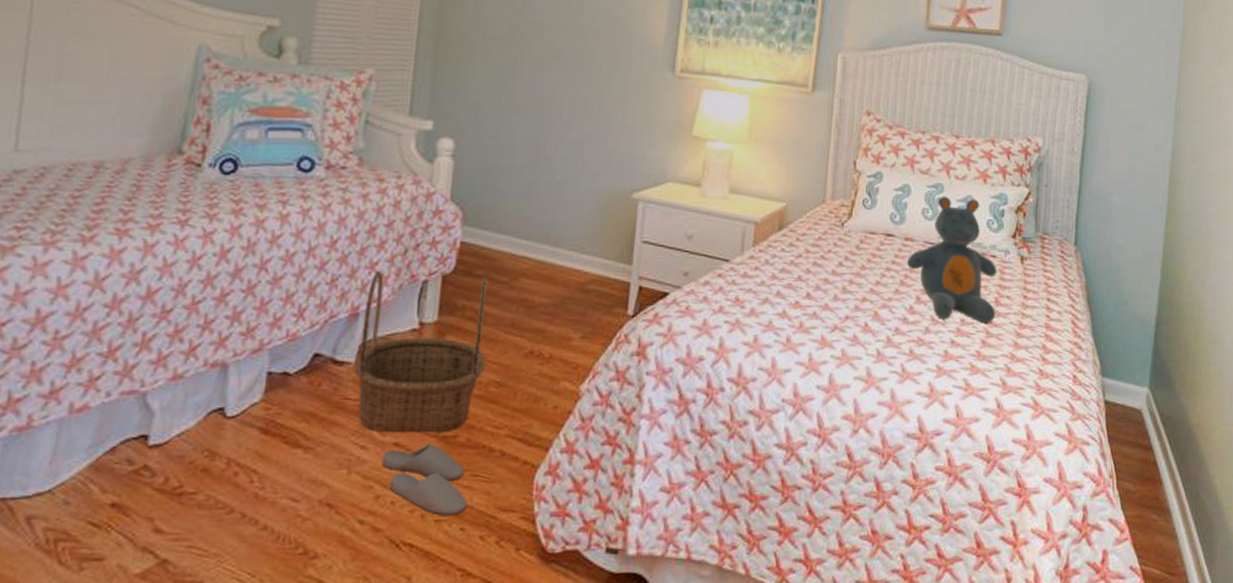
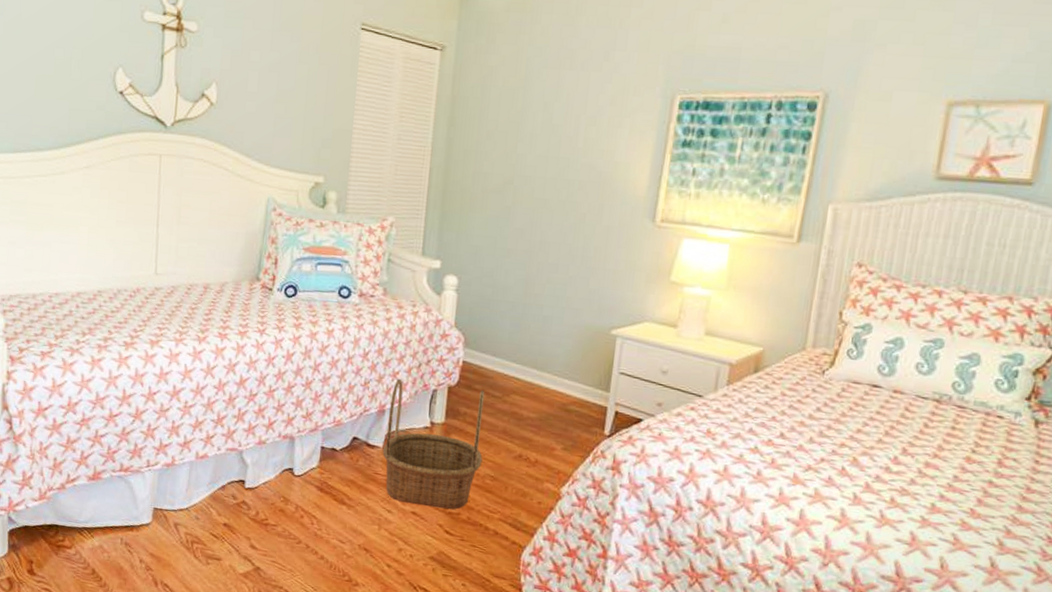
slippers: present [381,443,468,516] -> none [403,516,469,574]
stuffed animal: present [907,196,997,324] -> none [894,351,1003,483]

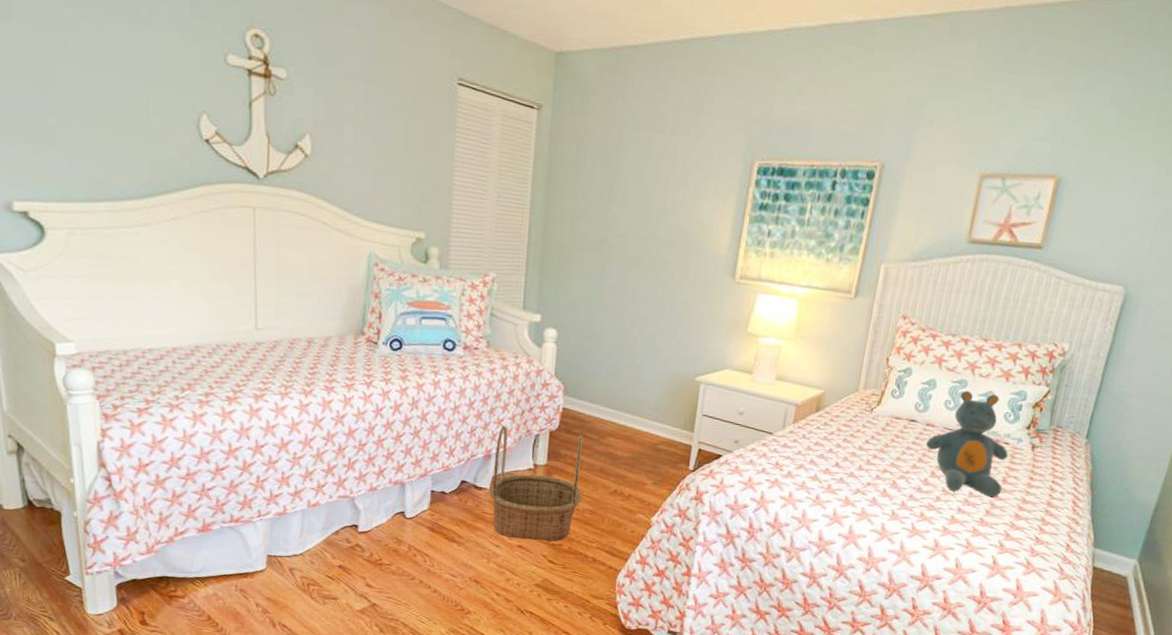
stuffed animal: none [894,351,1003,483] -> present [926,390,1008,498]

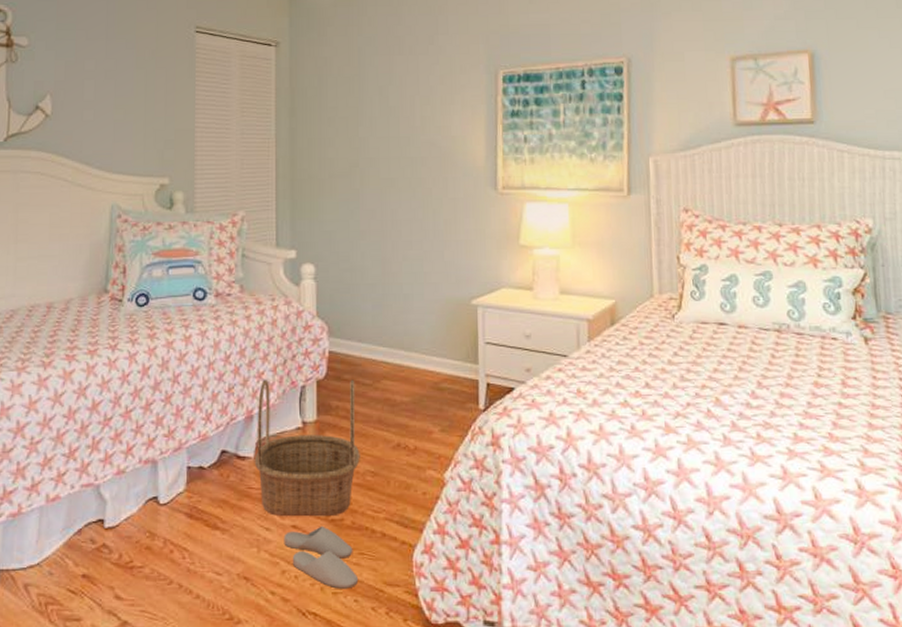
slippers: none [510,548,570,597] -> present [284,525,359,589]
stuffed animal: present [926,390,1008,498] -> none [743,283,845,405]

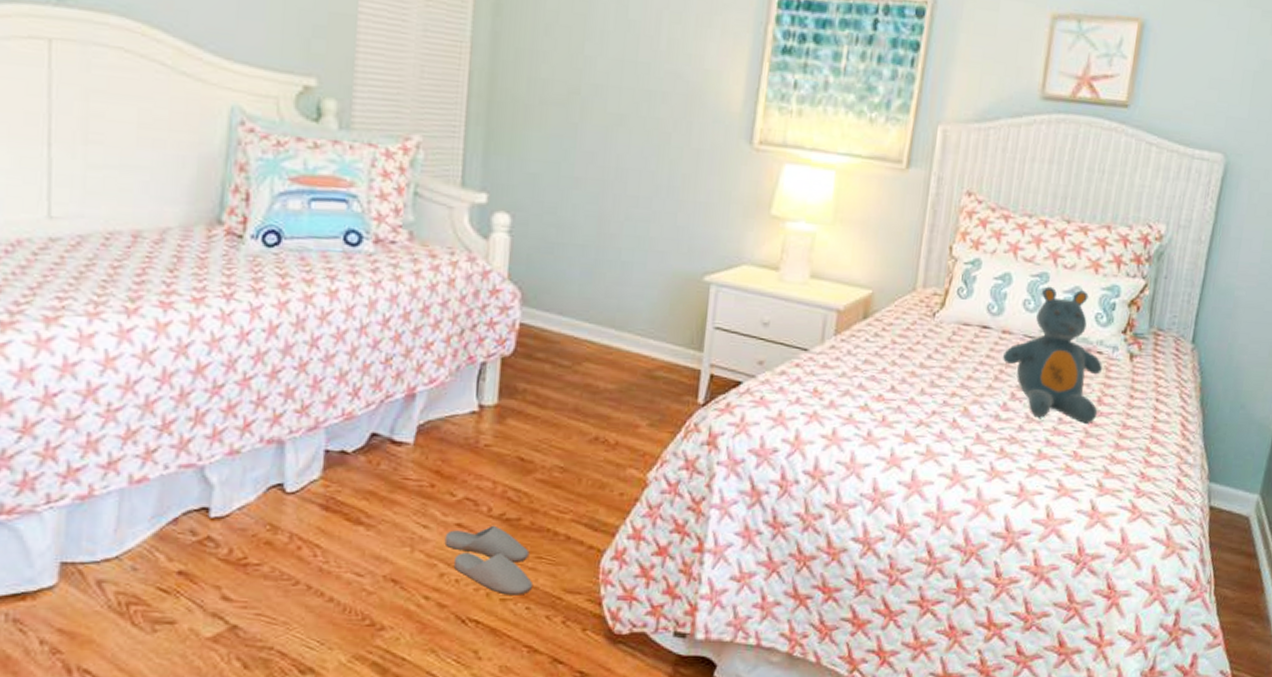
basket: present [254,379,360,517] -> none [413,350,550,516]
stuffed animal: none [743,283,845,405] -> present [1003,286,1102,423]

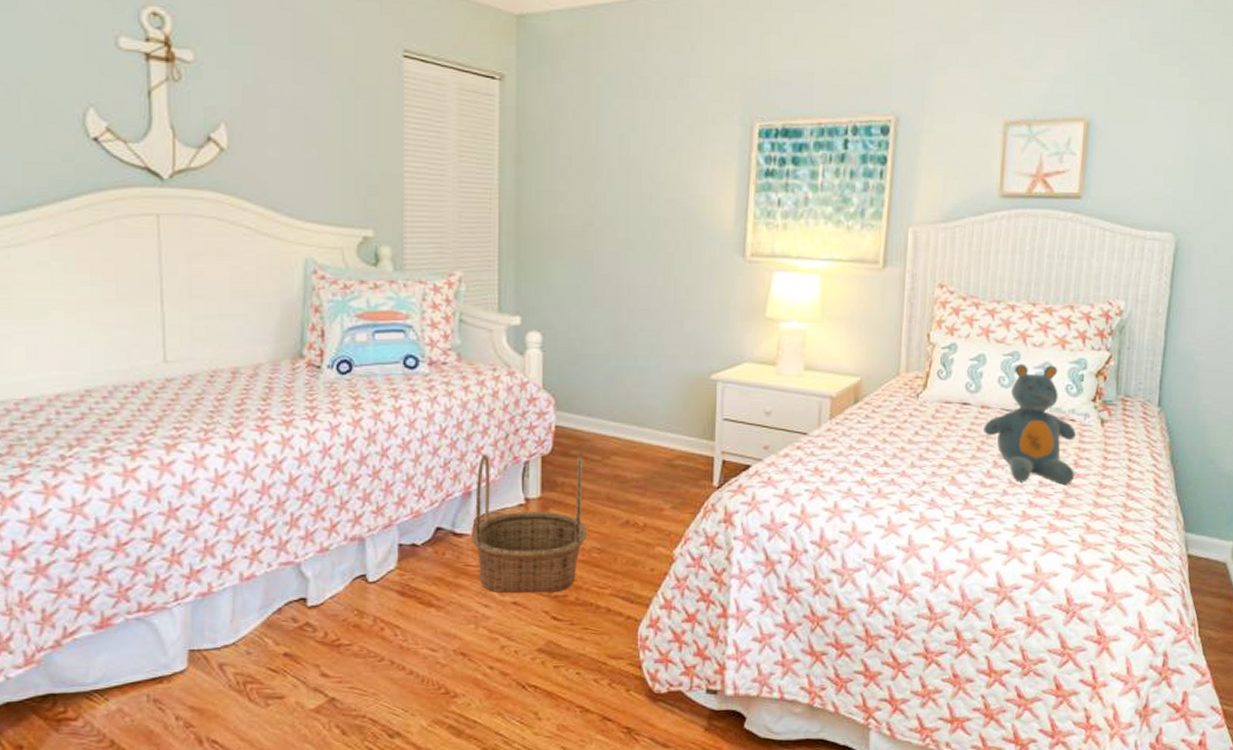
basket: none [413,350,550,516] -> present [472,454,586,594]
slippers: present [444,525,534,595] -> none [503,602,582,663]

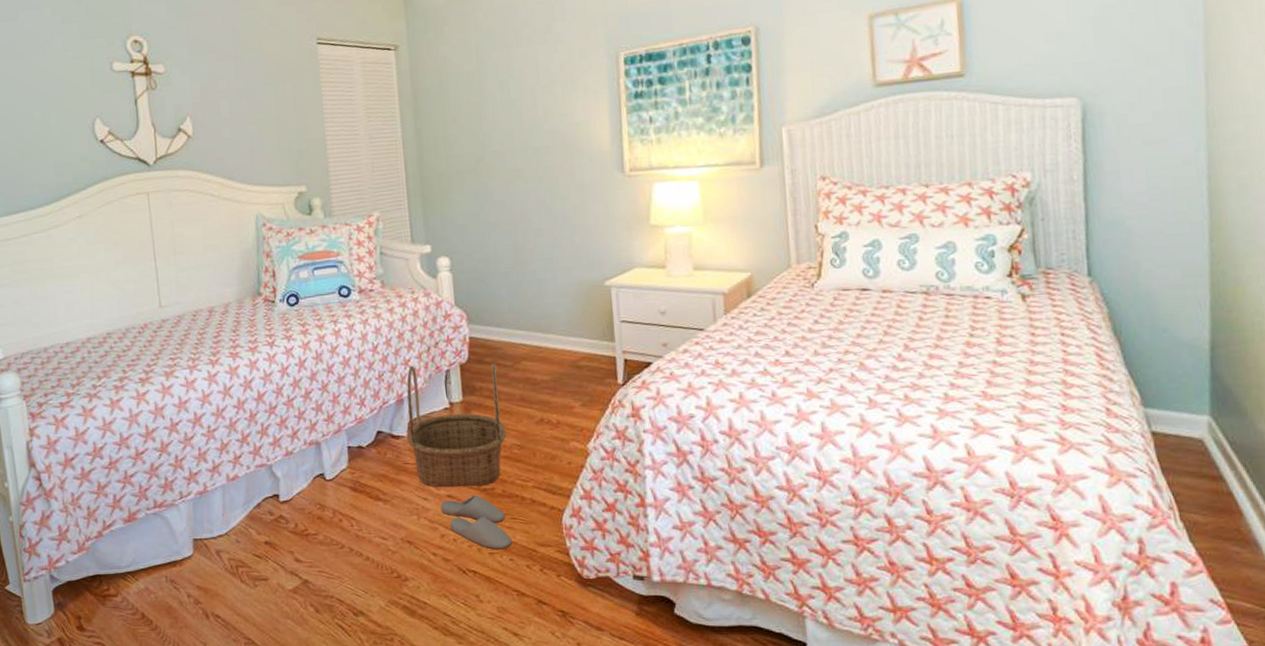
slippers: none [503,602,582,663] -> present [440,494,513,550]
stuffed animal: present [984,363,1076,485] -> none [888,244,1000,364]

